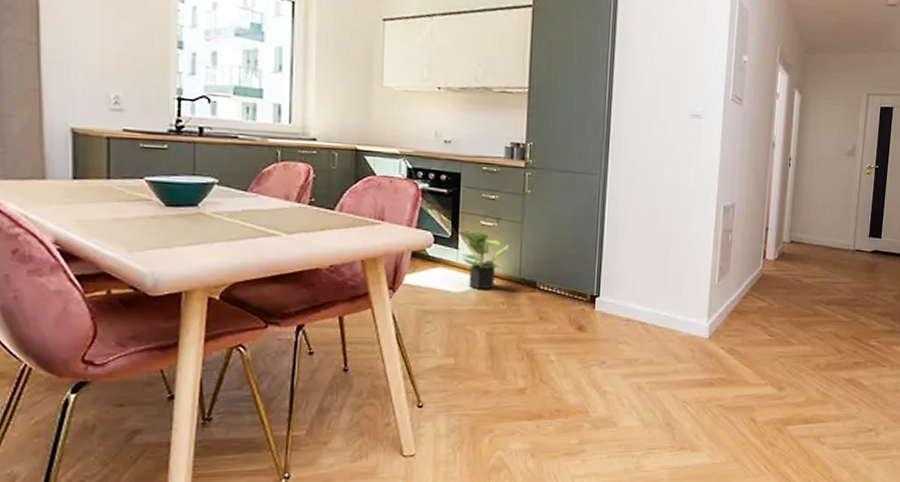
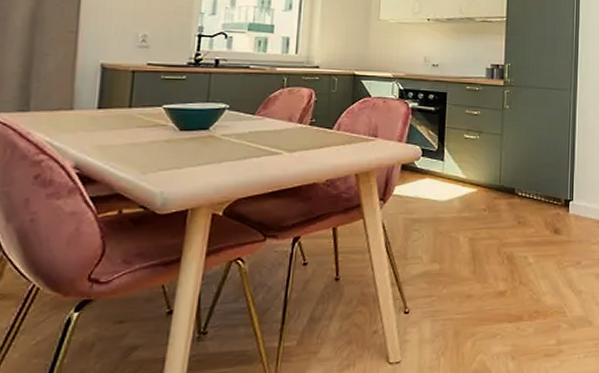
potted plant: present [459,231,509,289] -> none [445,144,490,197]

